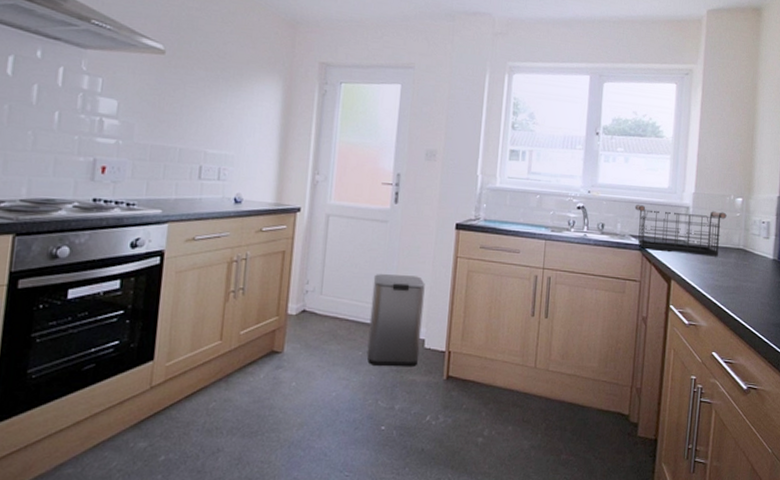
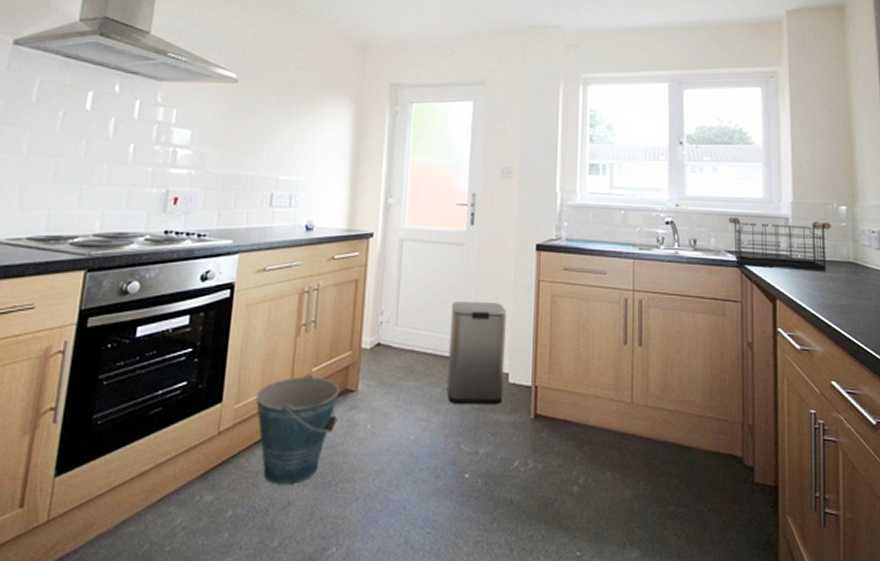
bucket: none [186,336,267,434] -> present [255,373,340,485]

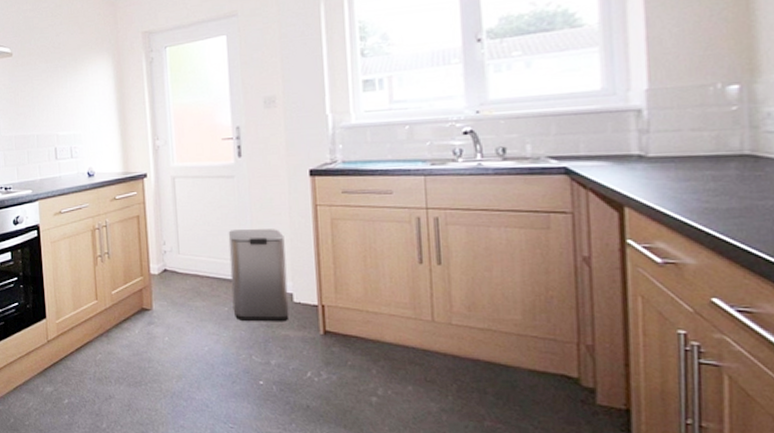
bucket: present [255,373,340,485] -> none [70,296,139,383]
dish rack: present [728,217,831,272] -> none [549,108,713,172]

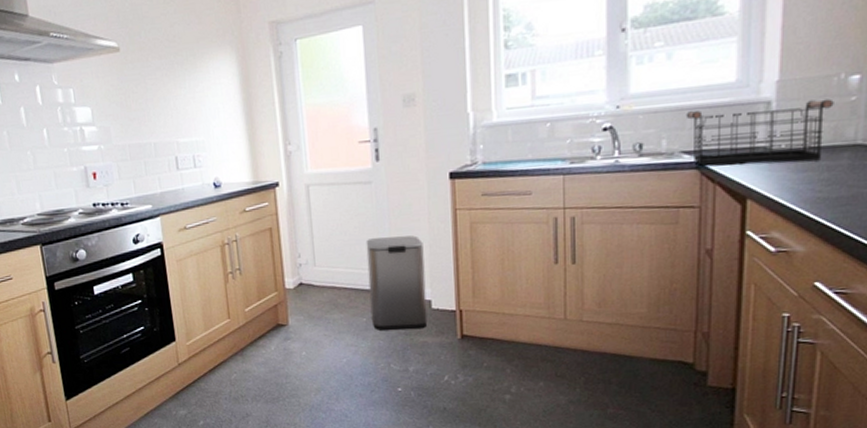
dish rack: none [549,108,713,172] -> present [686,98,834,166]

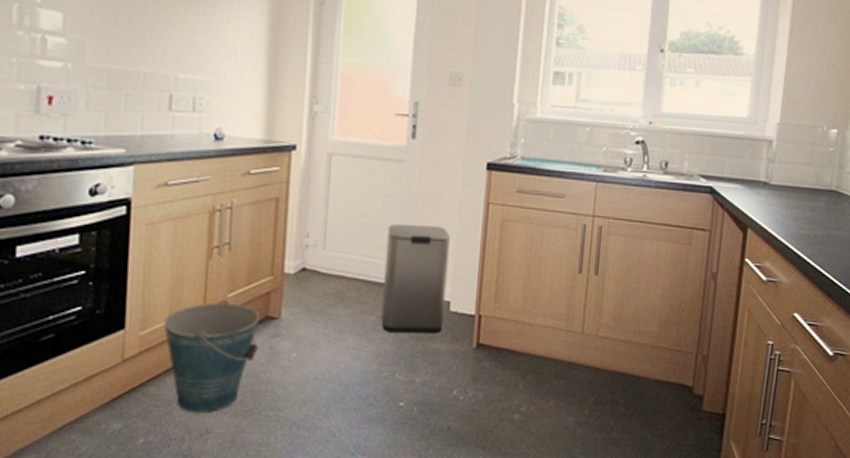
bucket: none [201,313,275,401] -> present [163,299,260,413]
dish rack: present [686,98,834,166] -> none [705,138,818,201]

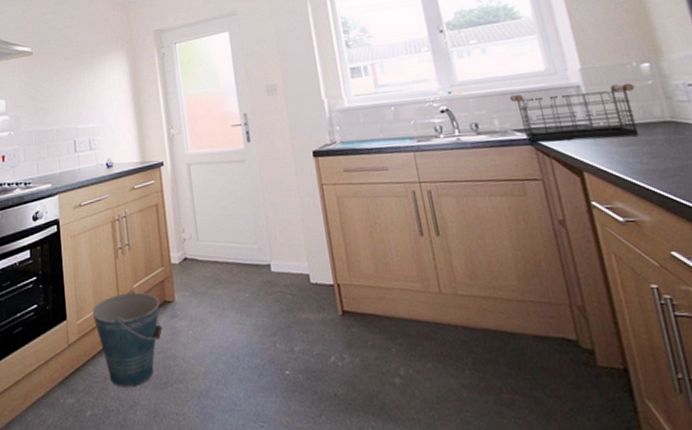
pedal bin: present [381,224,450,333] -> none [243,210,308,307]
dish rack: none [705,138,818,201] -> present [509,83,640,142]

